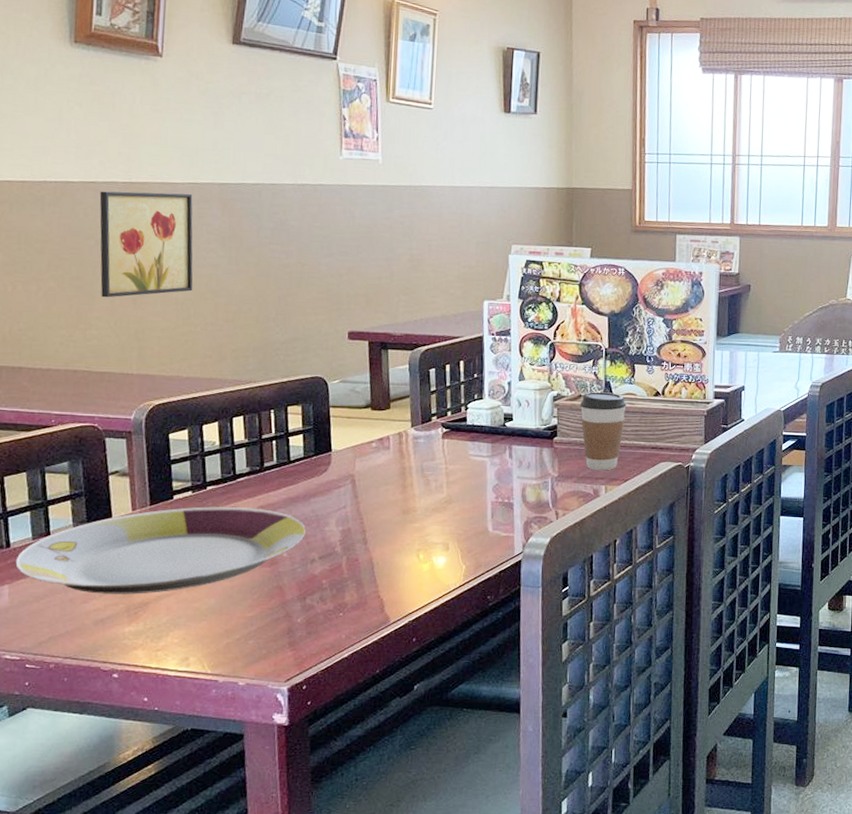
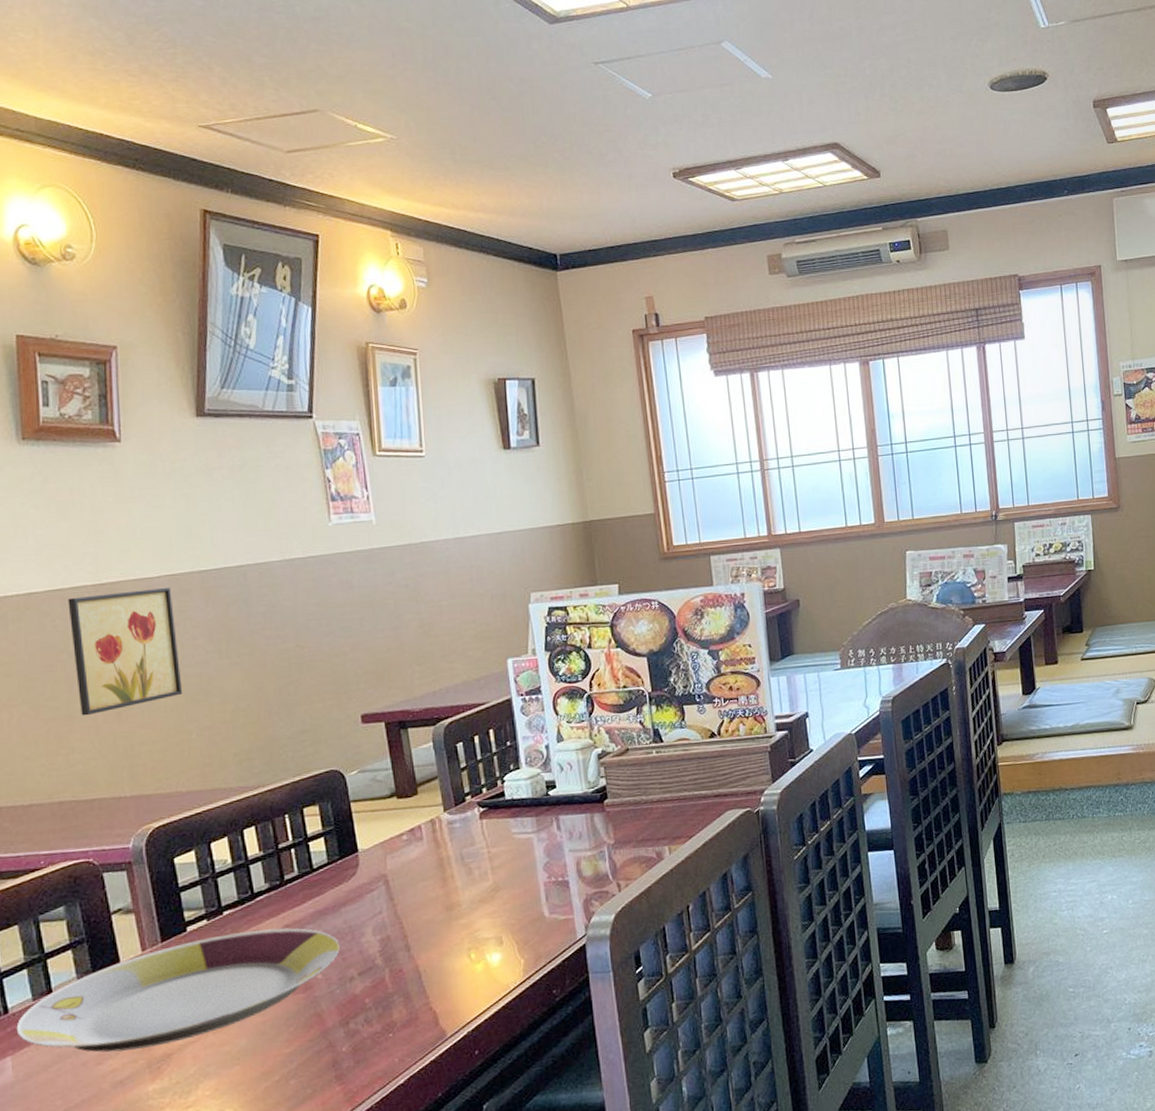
coffee cup: present [580,392,627,471] -> none [629,740,681,831]

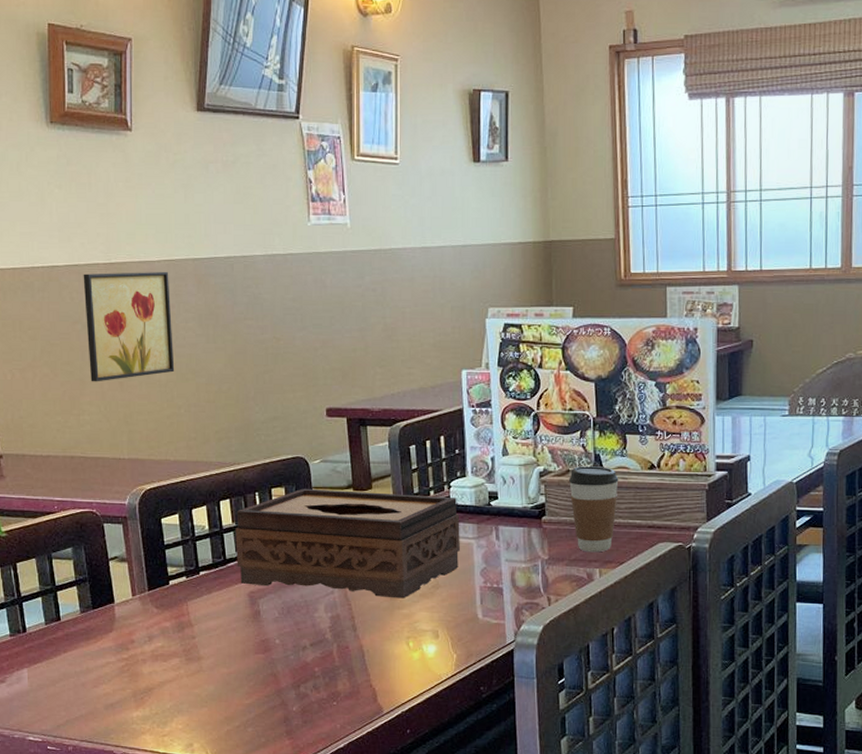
plate: present [16,928,340,1053] -> none [32,592,296,680]
tissue box: none [263,792,519,918] -> present [235,488,460,599]
coffee cup: none [629,740,681,831] -> present [569,466,619,553]

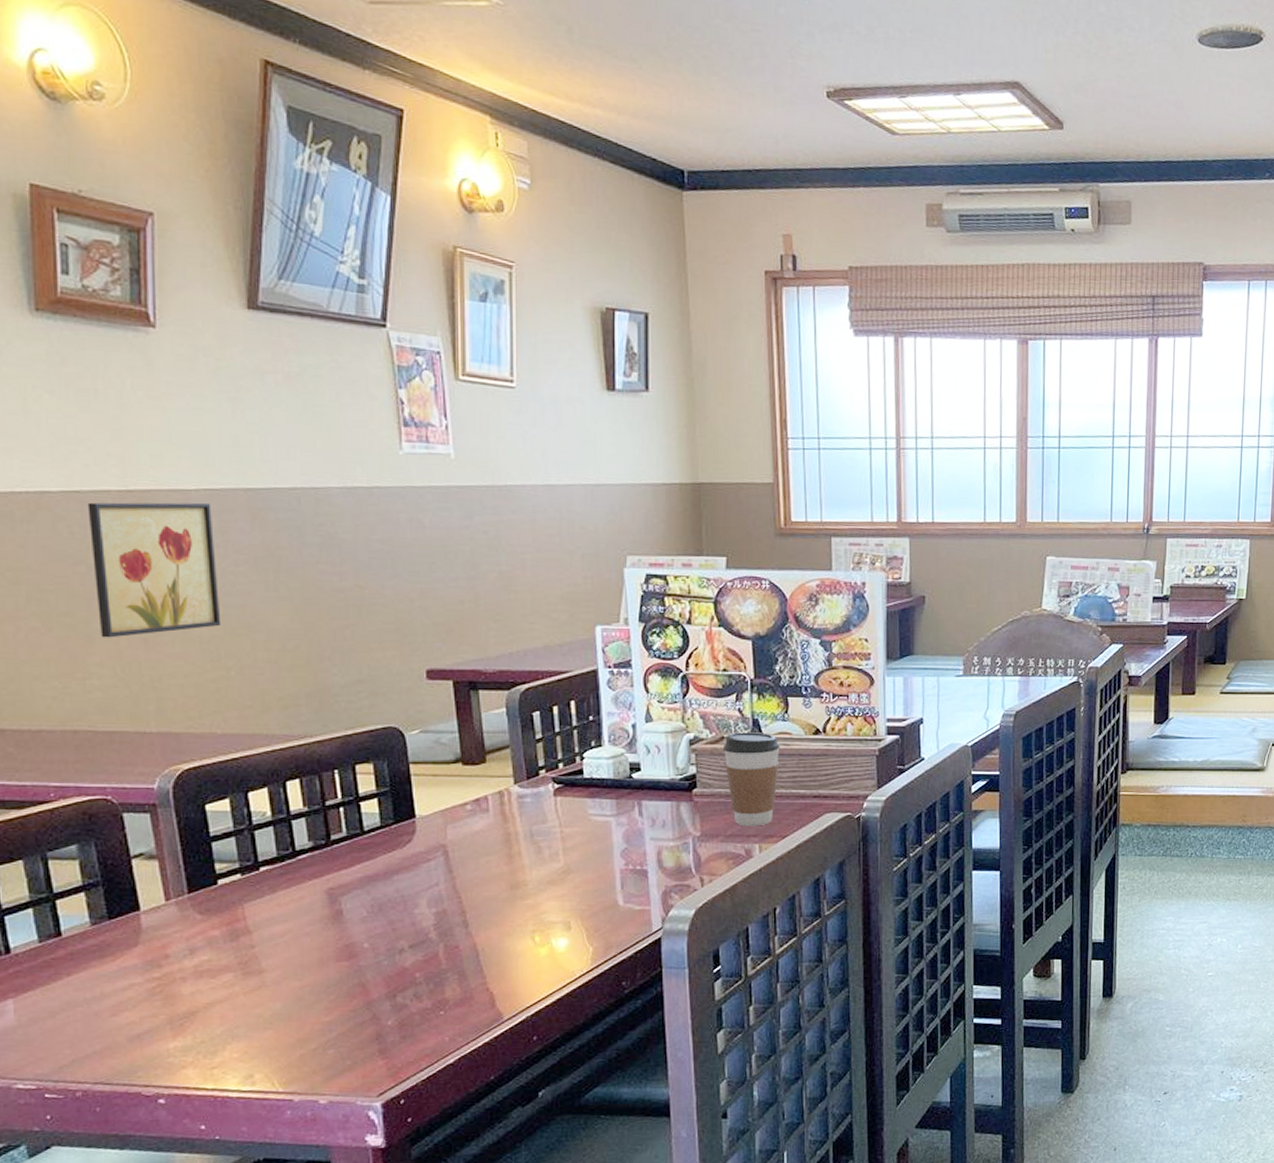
tissue box: present [235,488,460,599] -> none [307,764,596,888]

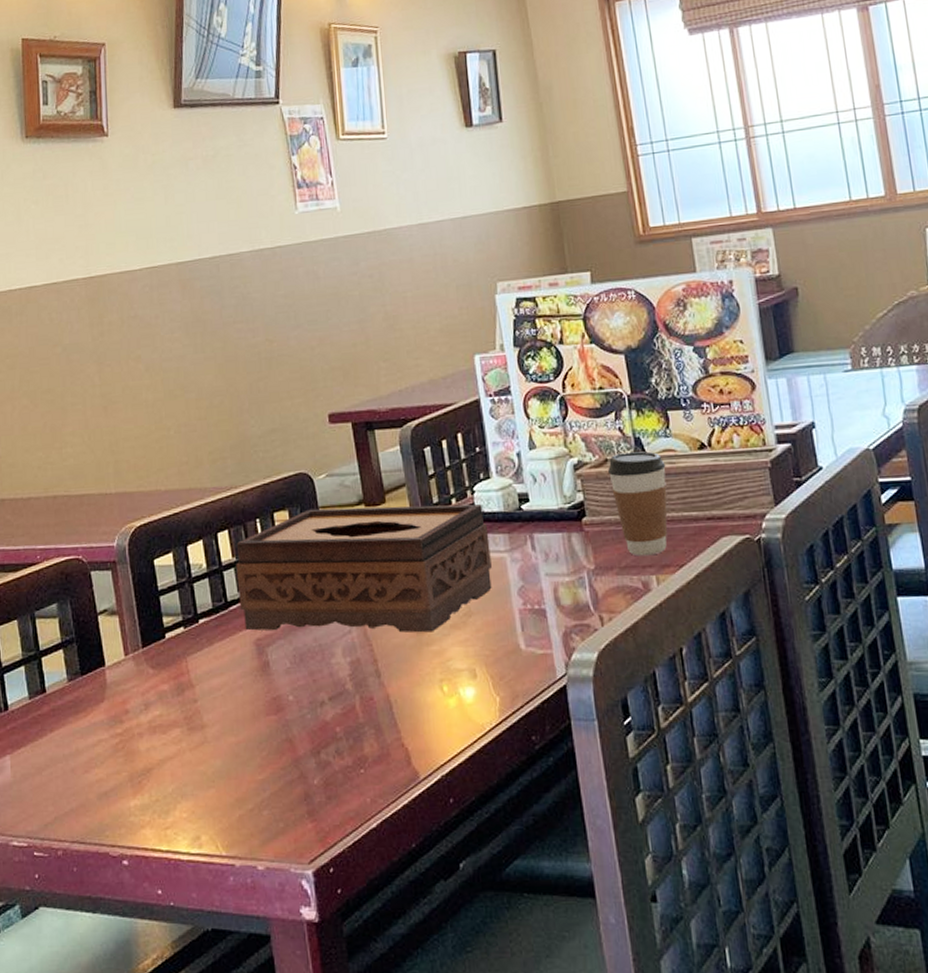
wall art: present [87,502,221,638] -> none [62,279,162,410]
tissue box: none [307,764,596,888] -> present [236,504,492,633]

